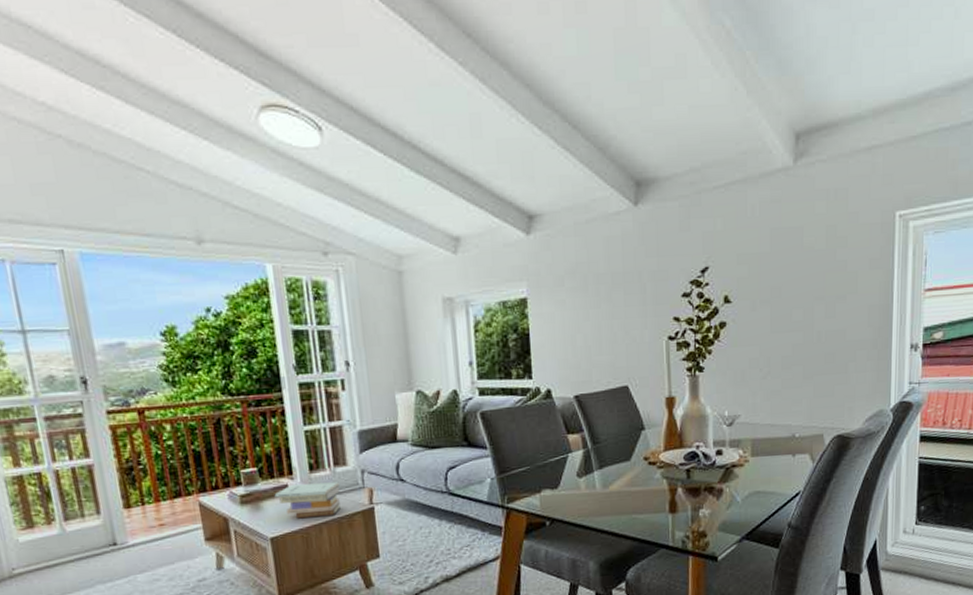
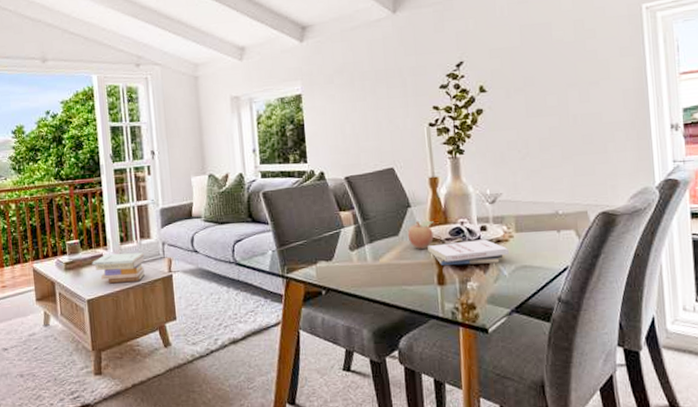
fruit: none [640,444,668,475] -> present [407,220,434,249]
books: none [661,464,743,492] -> present [428,239,509,265]

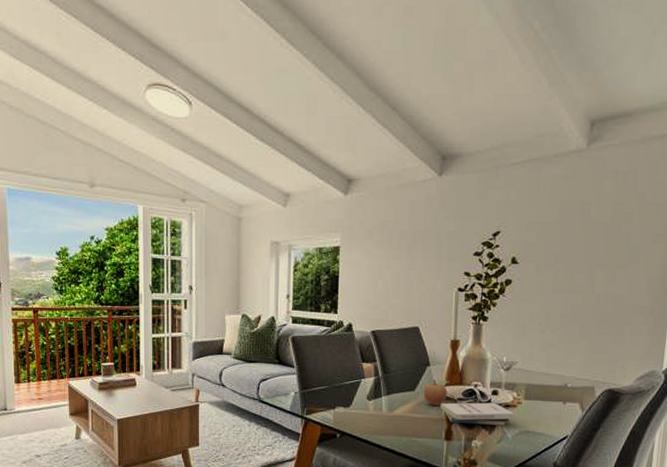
books: present [92,252,145,284] -> none [124,380,174,408]

